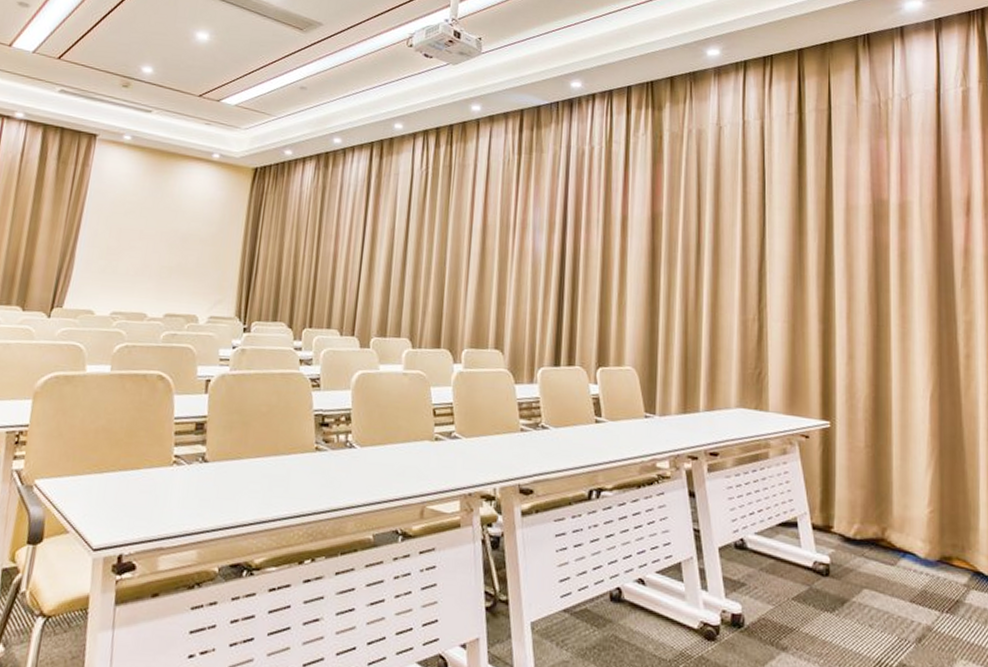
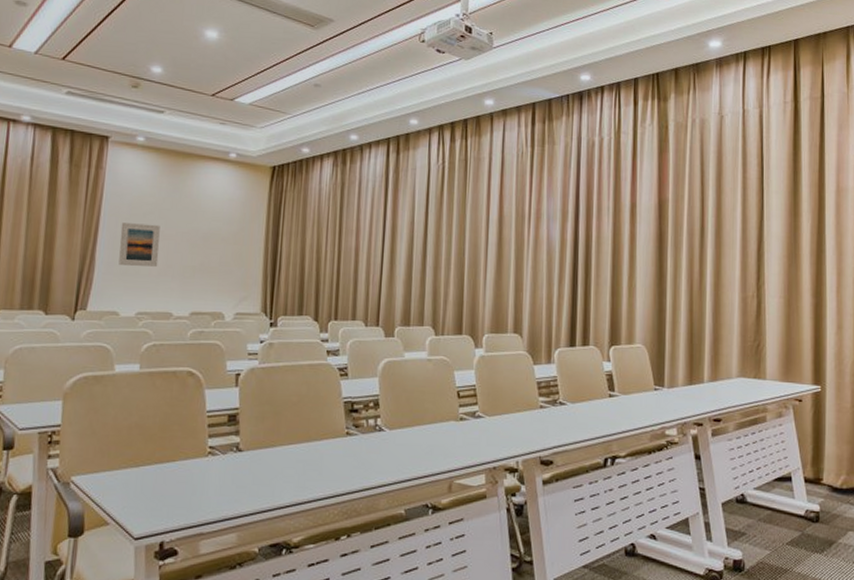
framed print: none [97,220,141,266] -> present [119,223,160,267]

